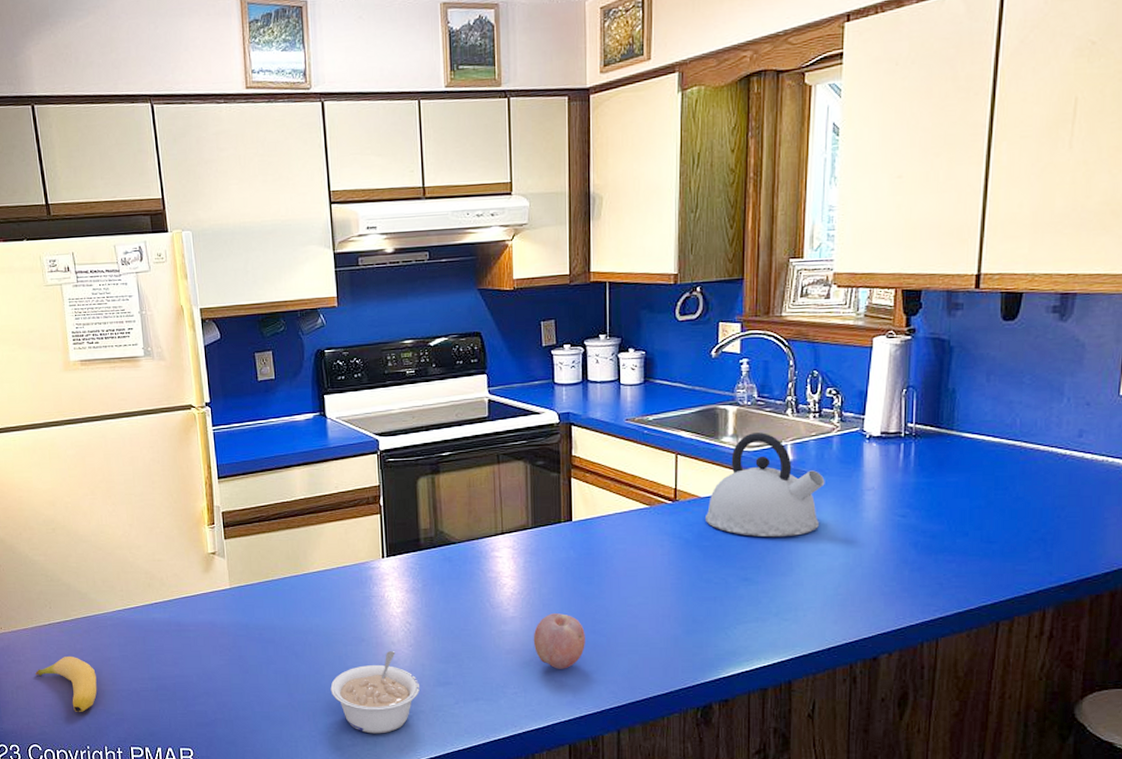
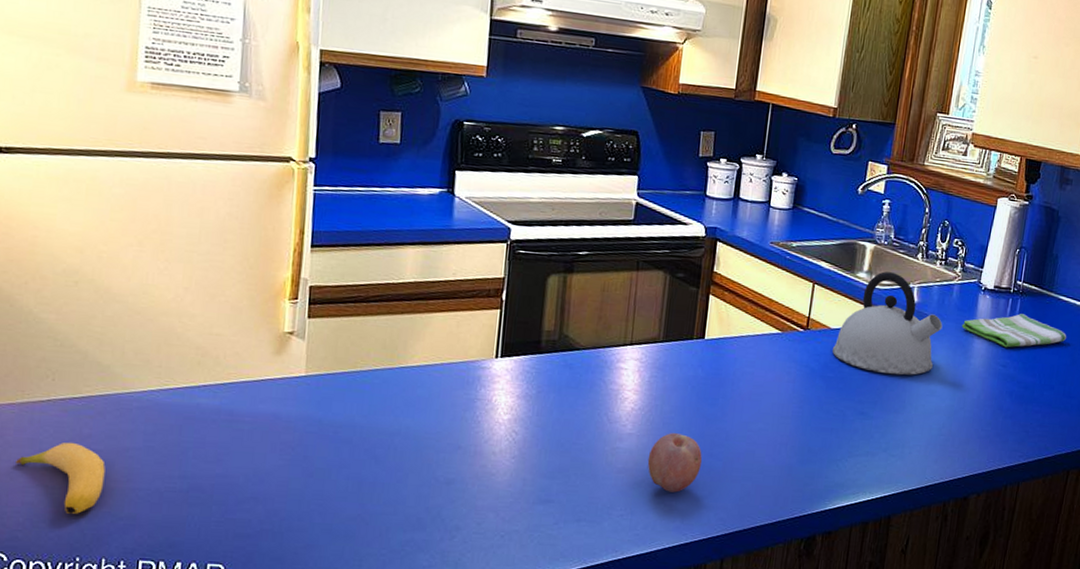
legume: present [330,651,420,734] -> none [412,462,518,555]
dish towel: none [847,458,978,497] -> present [961,313,1067,348]

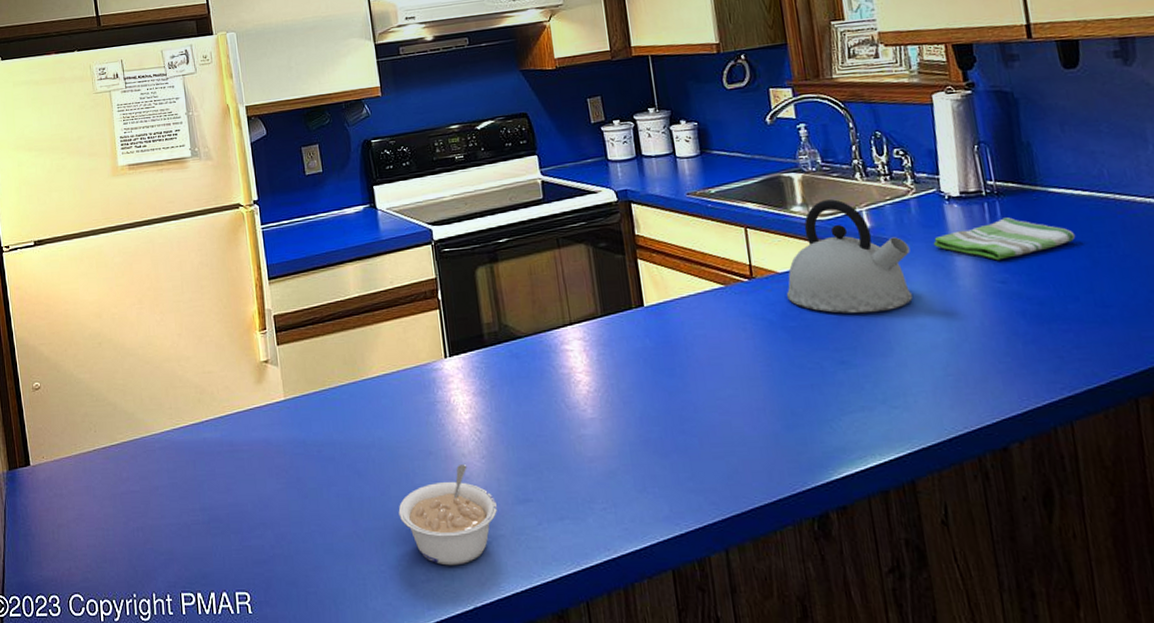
banana: present [16,442,105,514] -> none [78,486,145,553]
legume: none [412,462,518,555] -> present [398,465,498,566]
fruit: present [647,433,702,493] -> none [616,412,676,478]

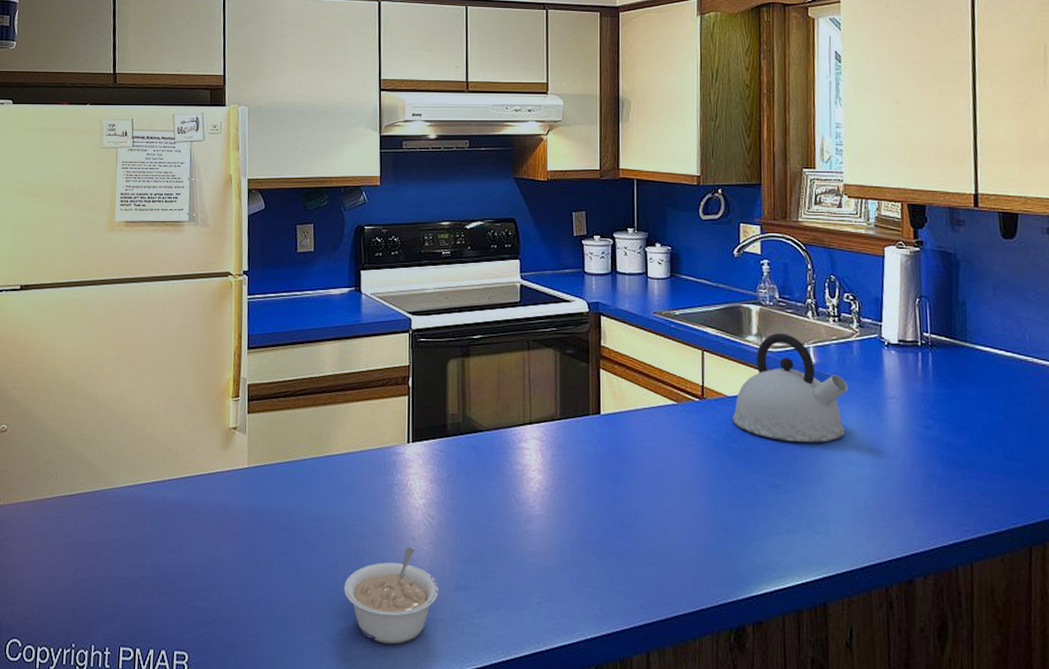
dish towel: present [933,217,1076,261] -> none [869,368,995,407]

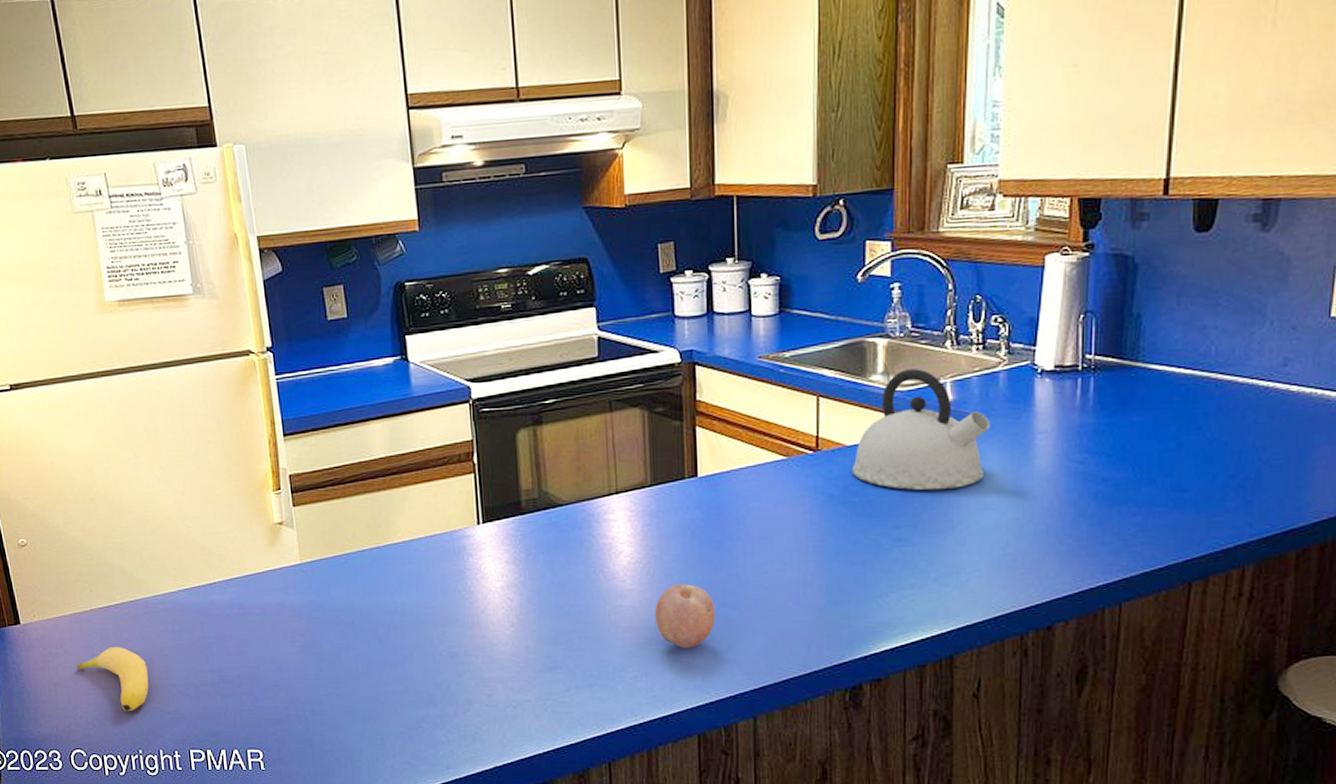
banana: none [29,535,94,602] -> present [76,646,149,711]
legume: present [343,547,440,644] -> none [420,632,525,728]
fruit: none [559,513,613,578] -> present [654,584,715,648]

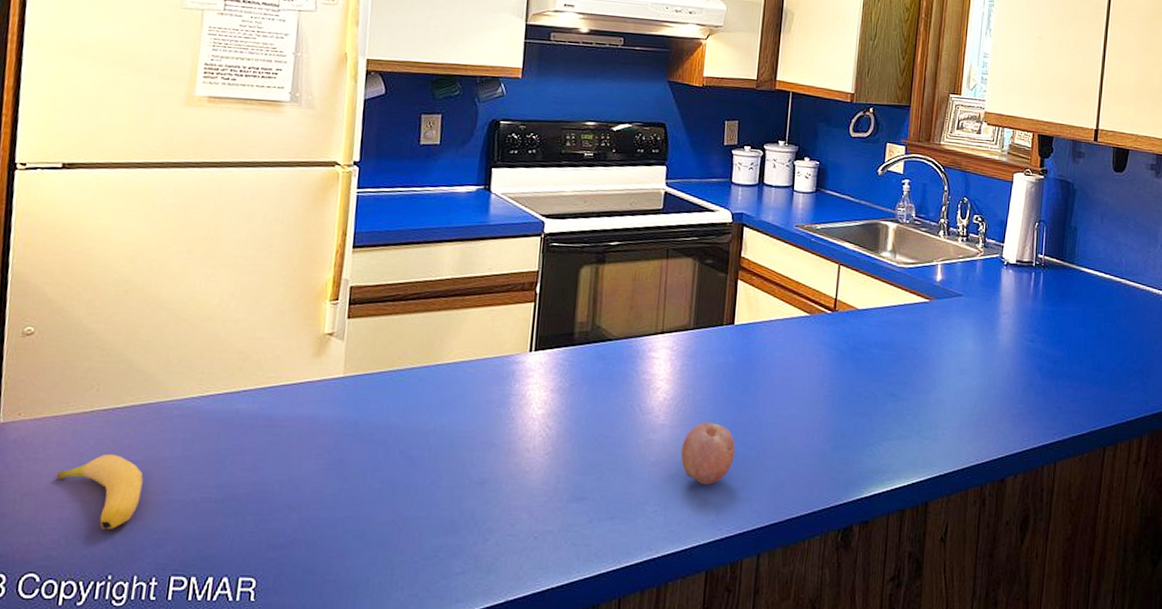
kettle: present [851,369,990,491] -> none [860,250,968,354]

